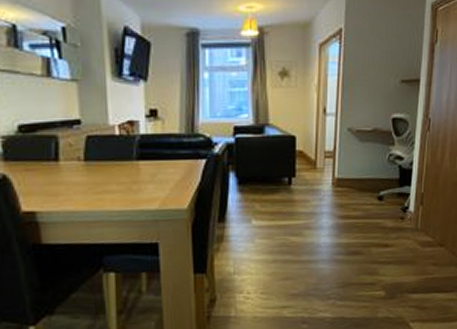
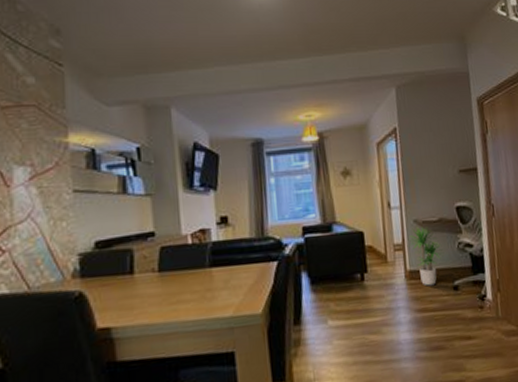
potted plant: none [339,134,374,195] -> present [408,225,444,286]

